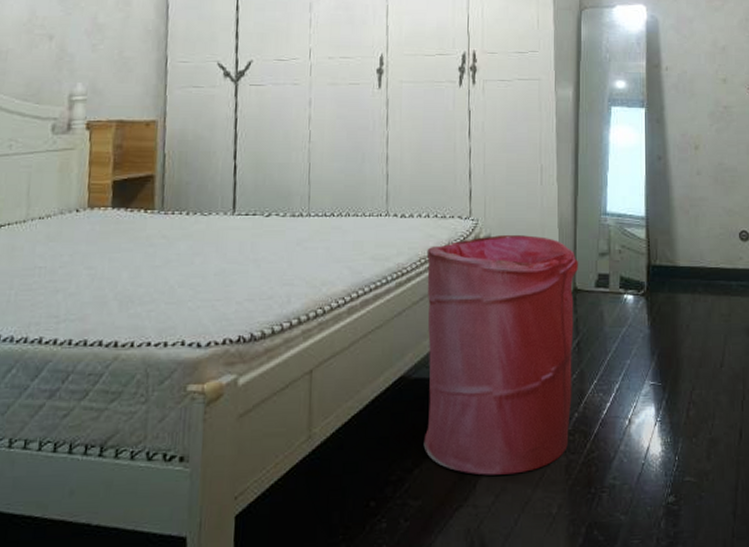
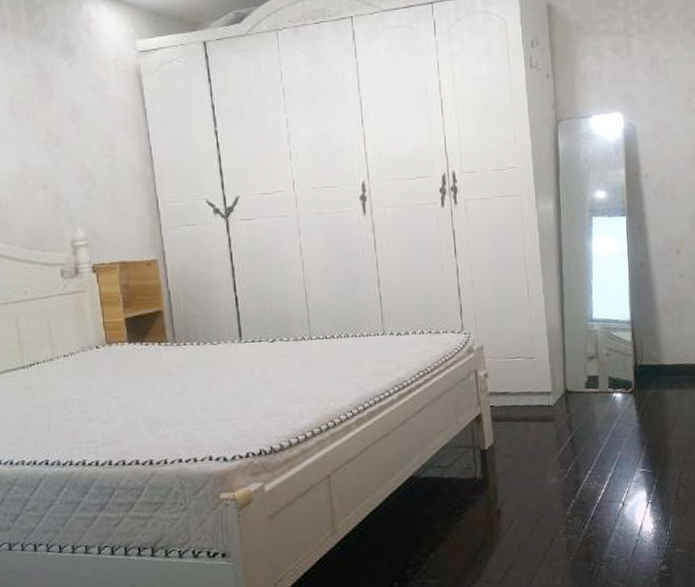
laundry hamper: present [423,235,579,475] -> none [424,344,569,556]

